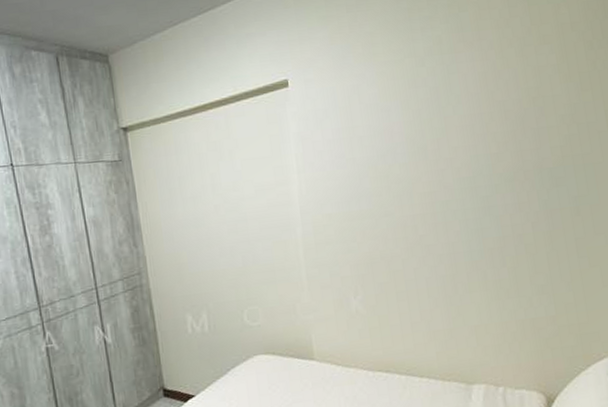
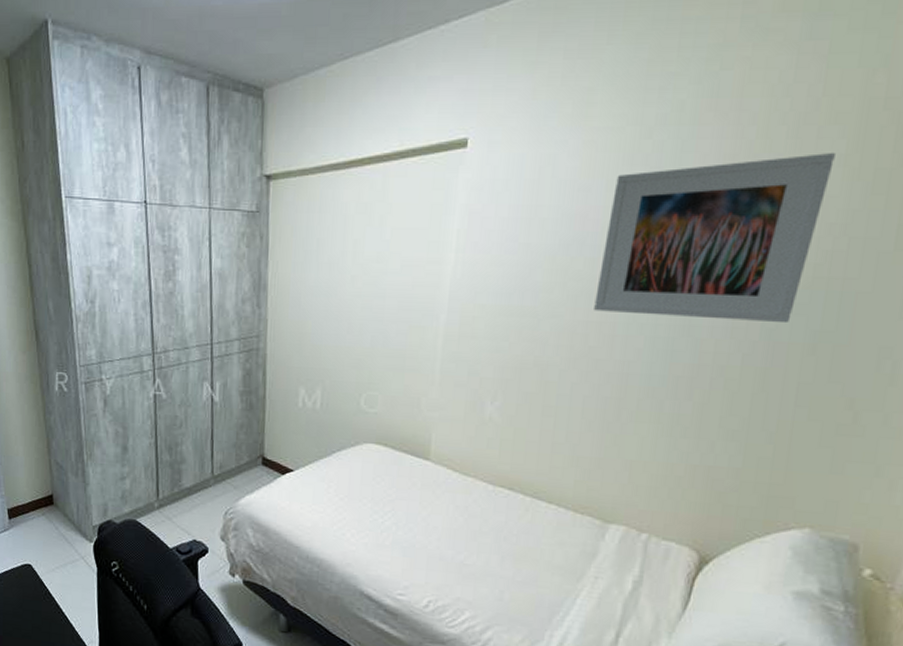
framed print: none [407,63,557,206] -> present [594,152,835,324]

